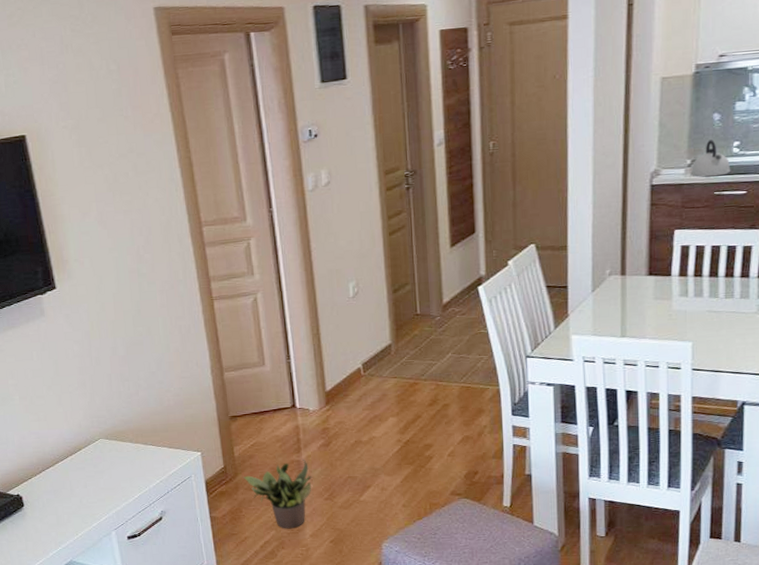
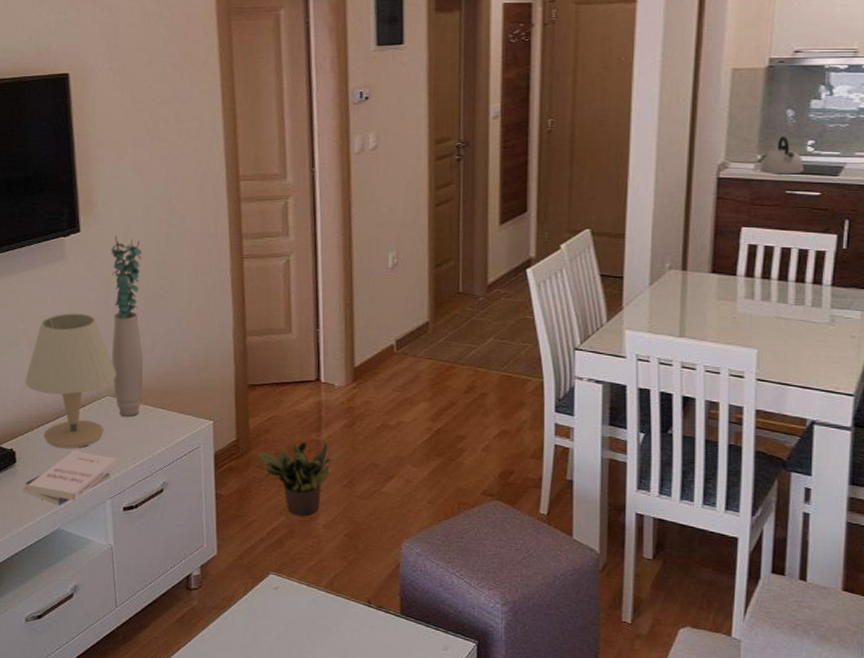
table lamp: none [22,365,107,490] -> present [25,313,116,450]
books: none [34,491,118,541] -> present [24,451,118,506]
vase: none [87,289,133,456] -> present [111,235,143,417]

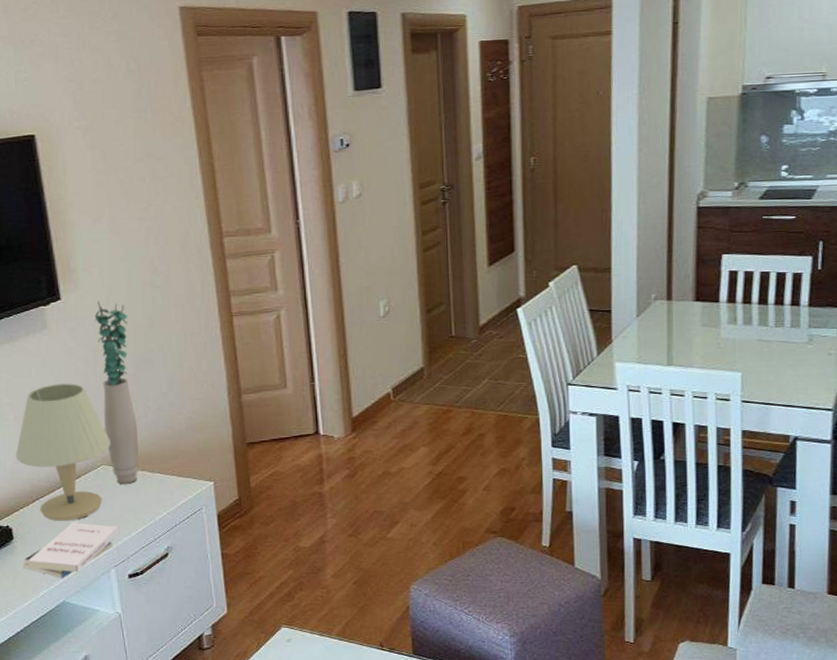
potted plant: present [256,439,332,516] -> none [259,491,336,568]
kettle: present [760,136,805,175] -> none [738,162,780,201]

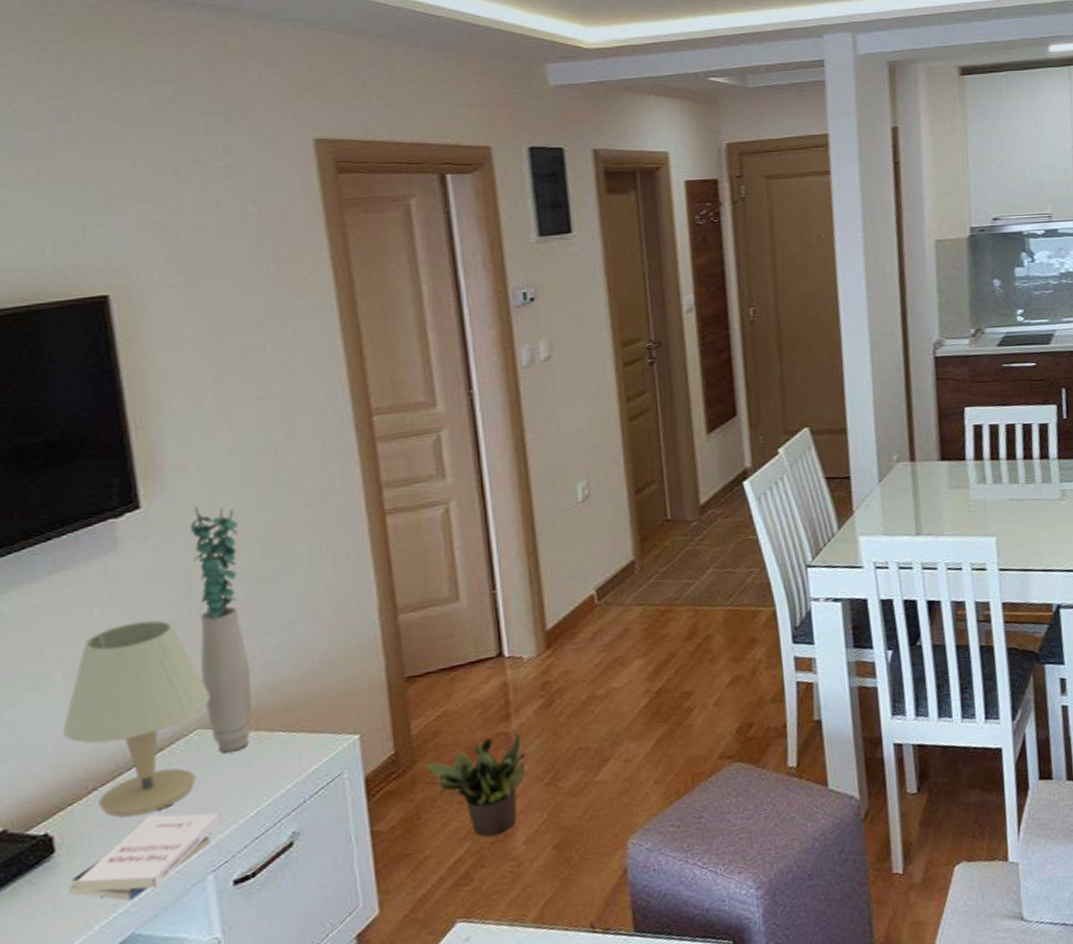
potted plant: none [259,491,336,568] -> present [423,729,527,837]

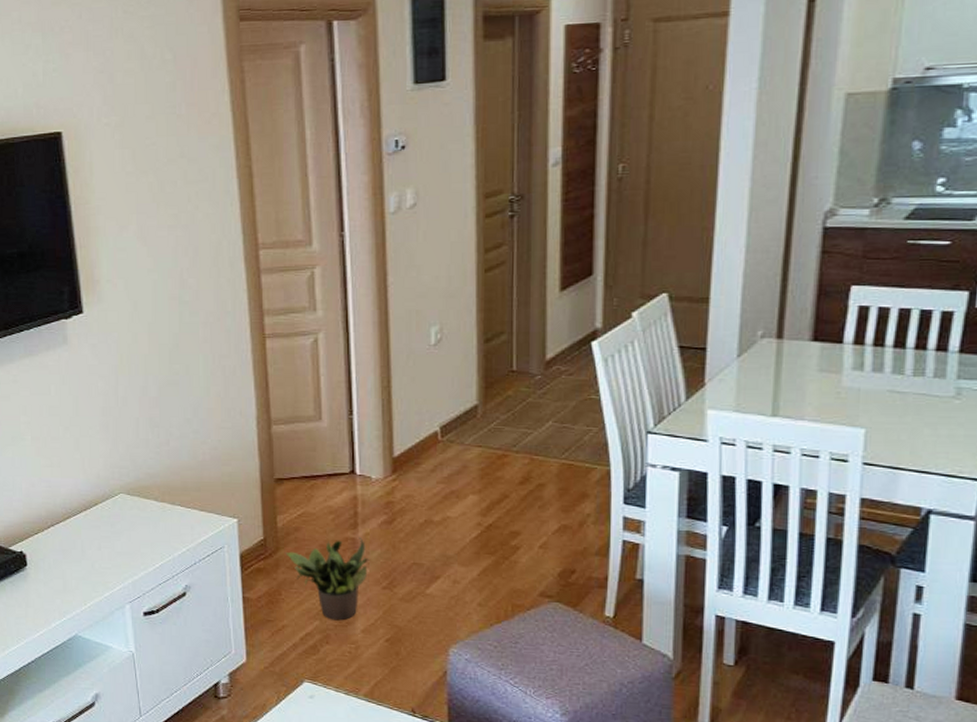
table lamp: present [63,620,210,818] -> none [32,403,130,551]
books: present [70,812,221,902] -> none [37,553,136,612]
vase: present [190,506,252,753] -> none [118,315,159,515]

